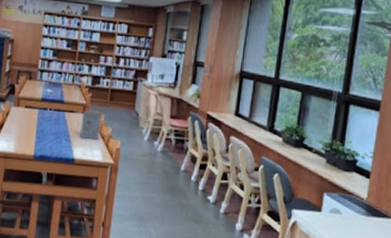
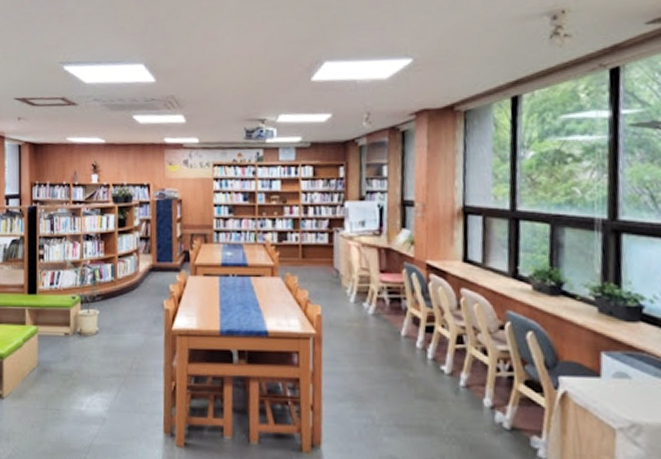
book: present [80,111,102,140] -> none [271,274,295,307]

